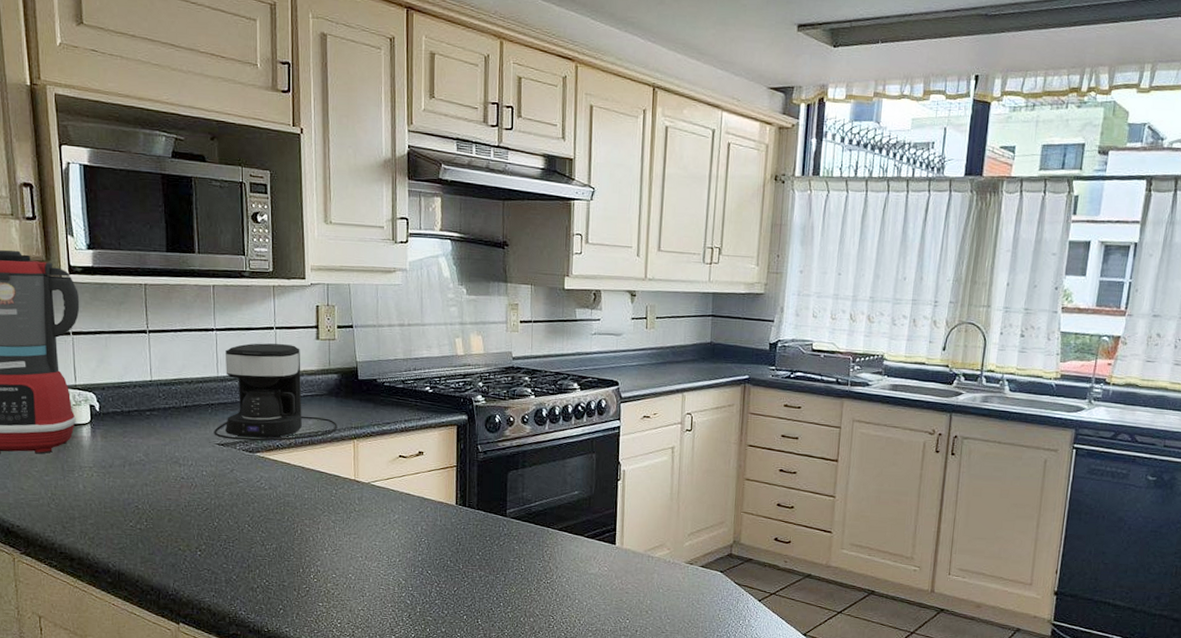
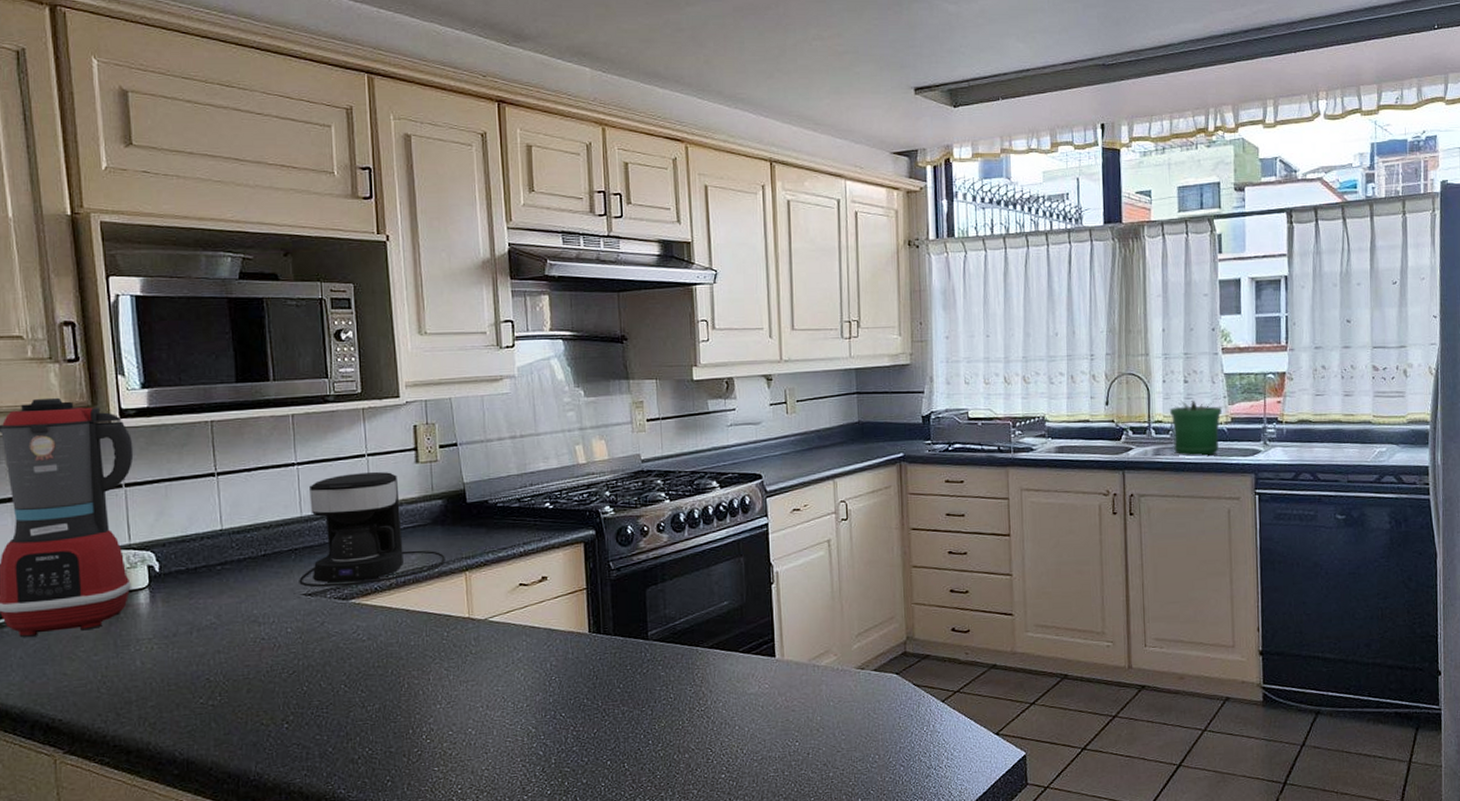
planter: none [1002,352,1060,408] -> present [1169,399,1229,456]

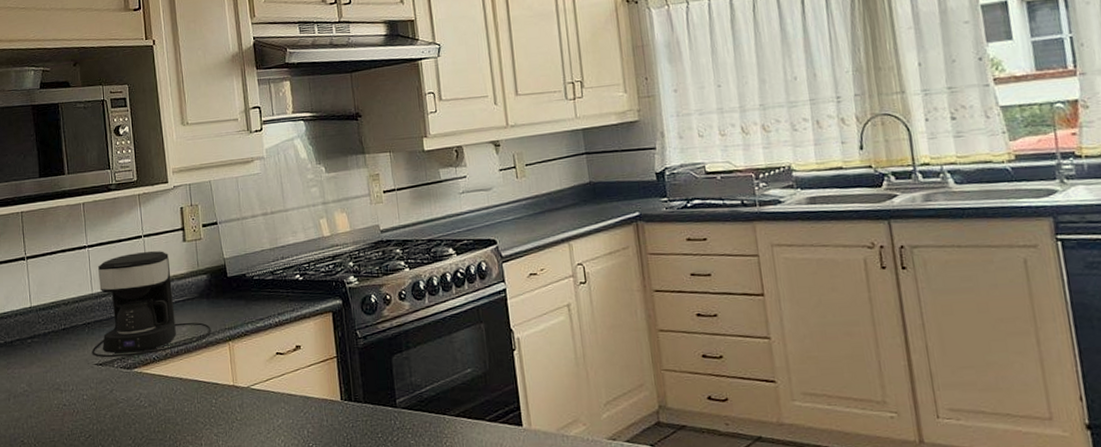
planter: present [1169,399,1229,456] -> none [936,136,1010,201]

